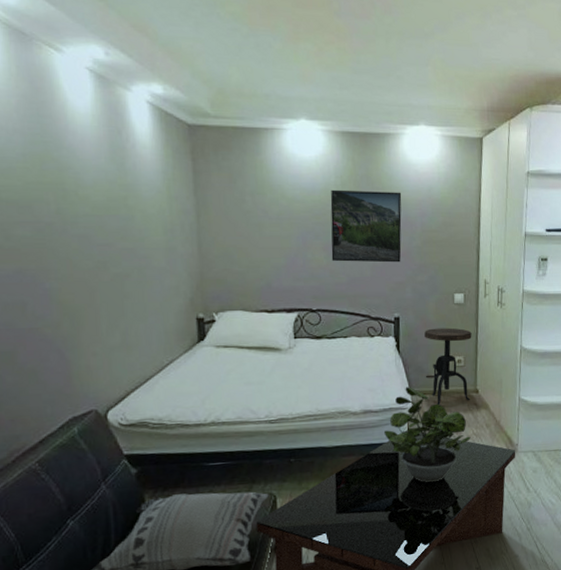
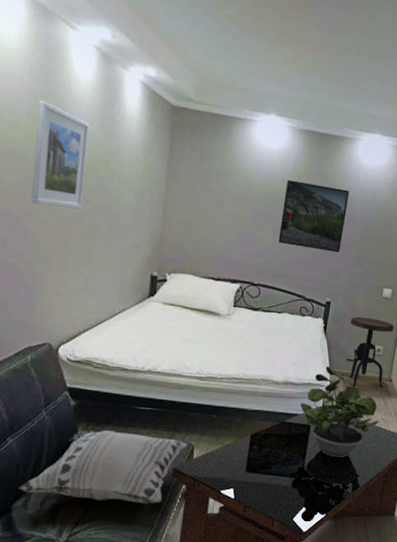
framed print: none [34,139,106,258] -> present [31,100,90,209]

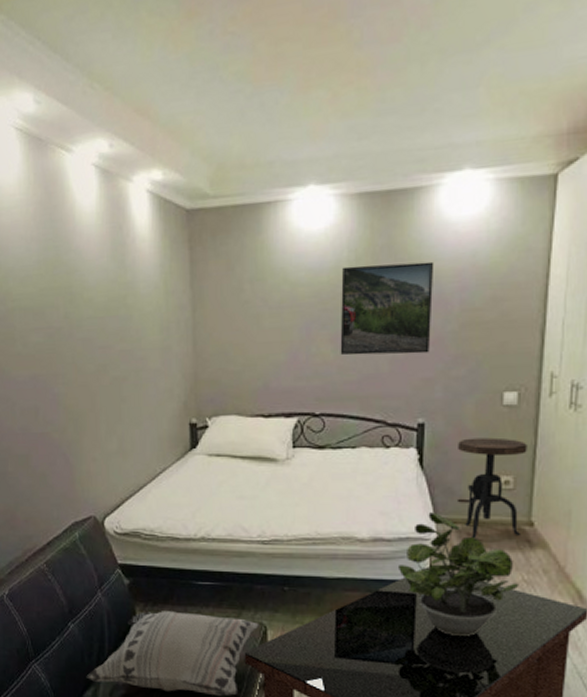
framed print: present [31,100,90,209] -> none [47,244,106,363]

